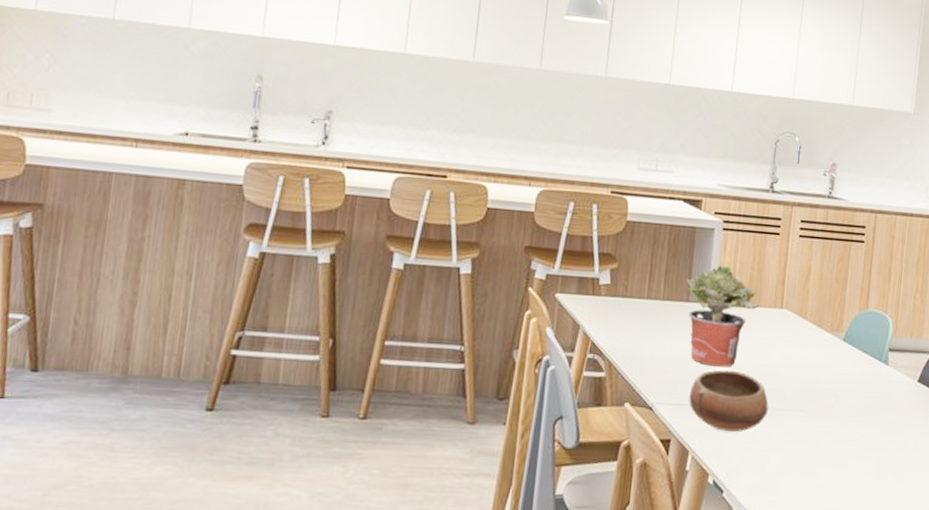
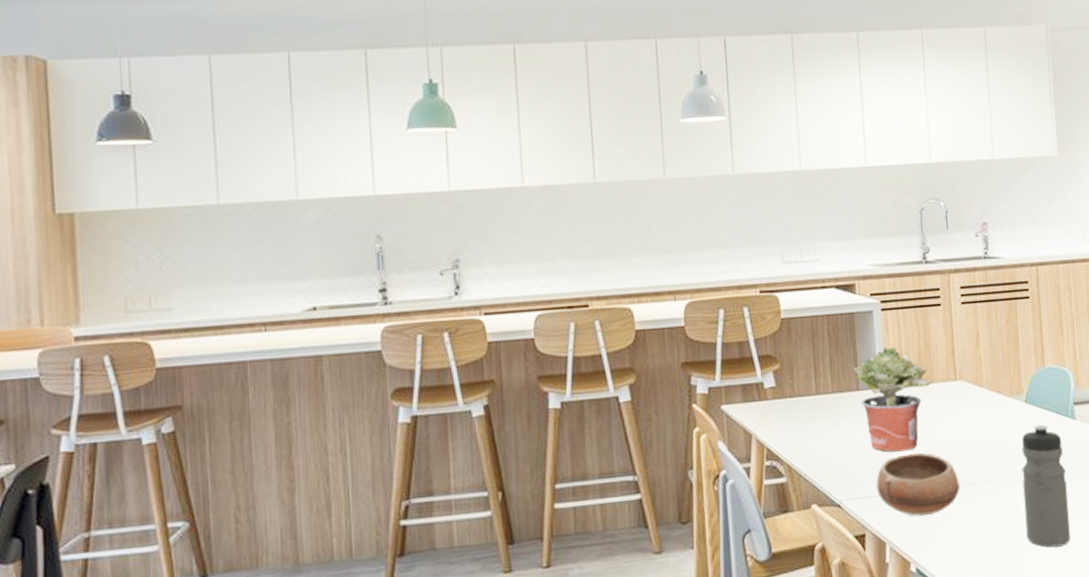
water bottle: none [823,364,872,484] -> present [1021,424,1070,548]

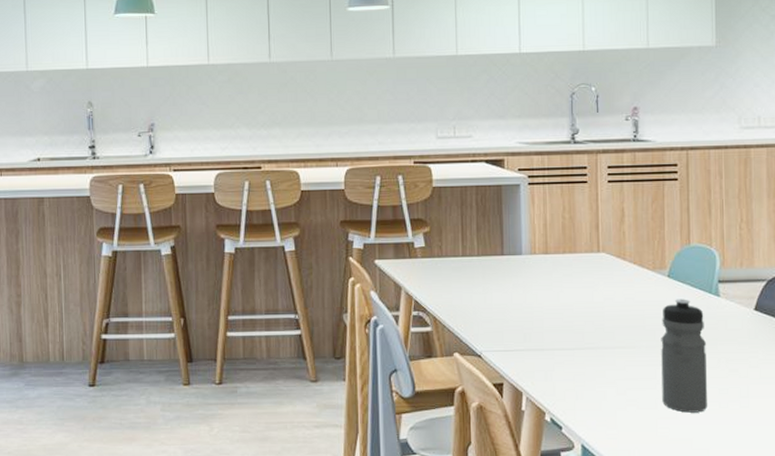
potted plant: present [853,346,932,452] -> none [498,217,575,313]
bowl: present [875,452,960,516] -> none [515,315,597,372]

